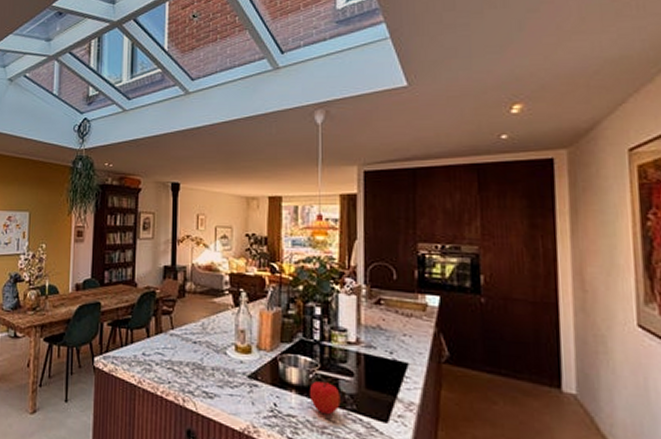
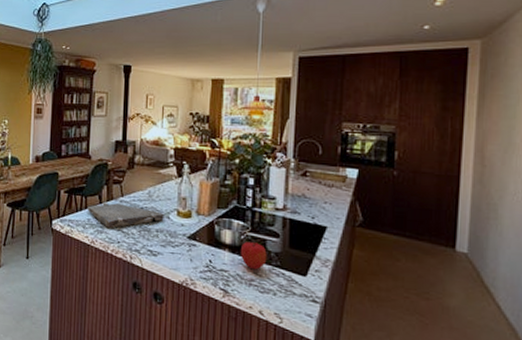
cutting board: none [134,335,221,366] -> present [88,201,164,228]

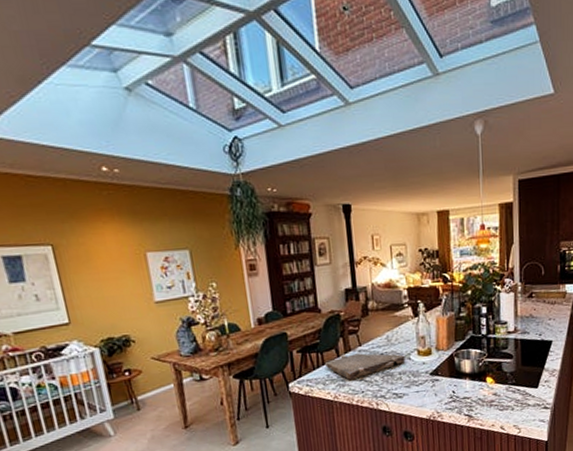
fruit: present [241,241,267,270] -> none [480,366,504,392]

